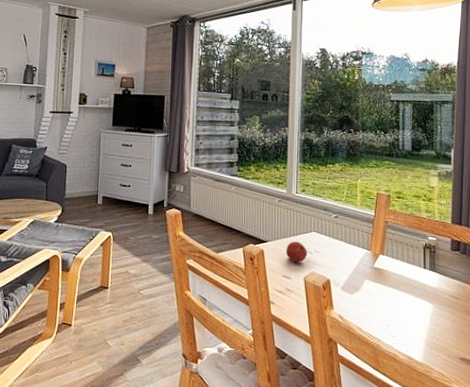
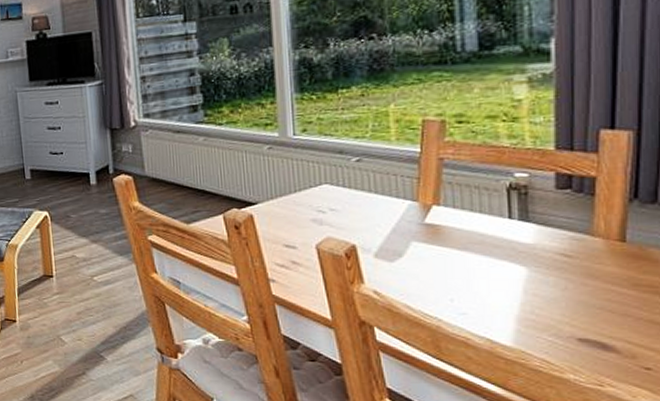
fruit: present [286,241,308,263] -> none [285,198,319,227]

